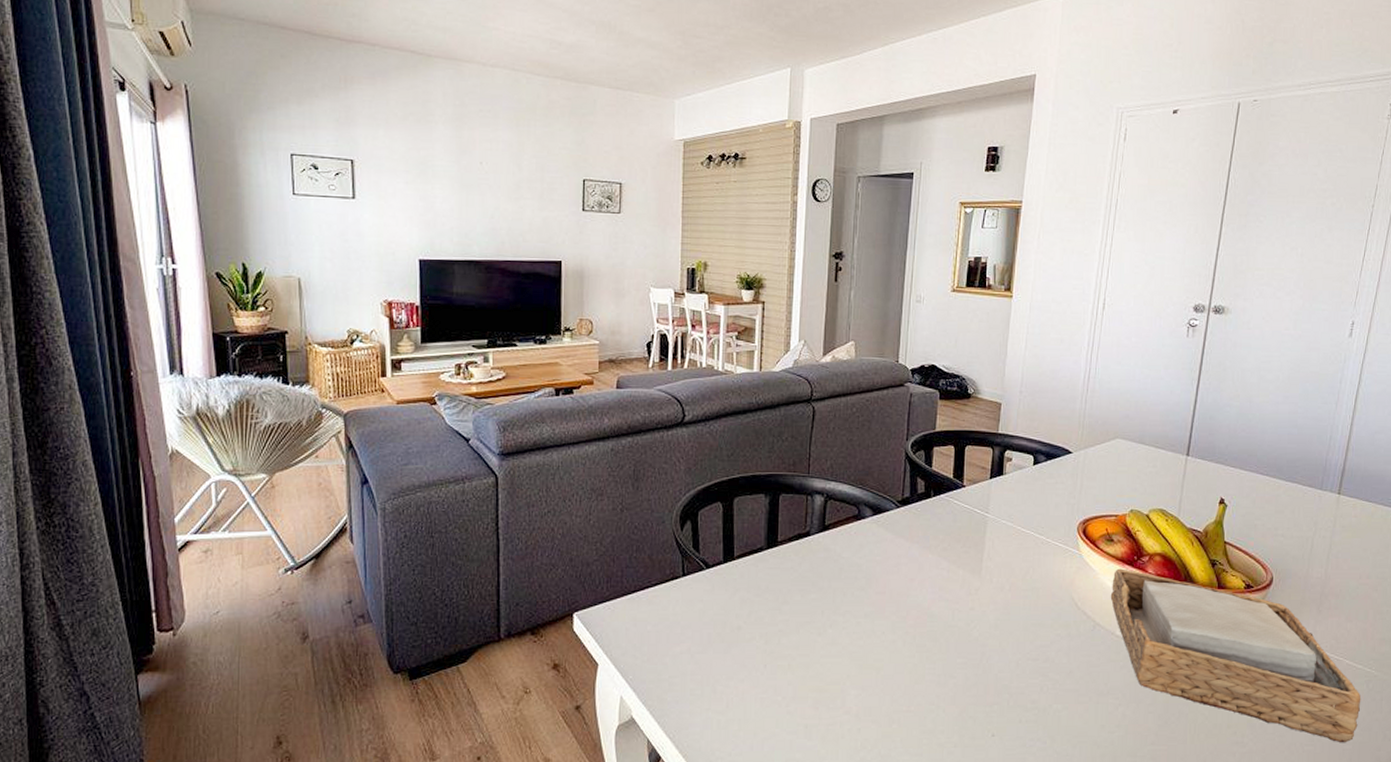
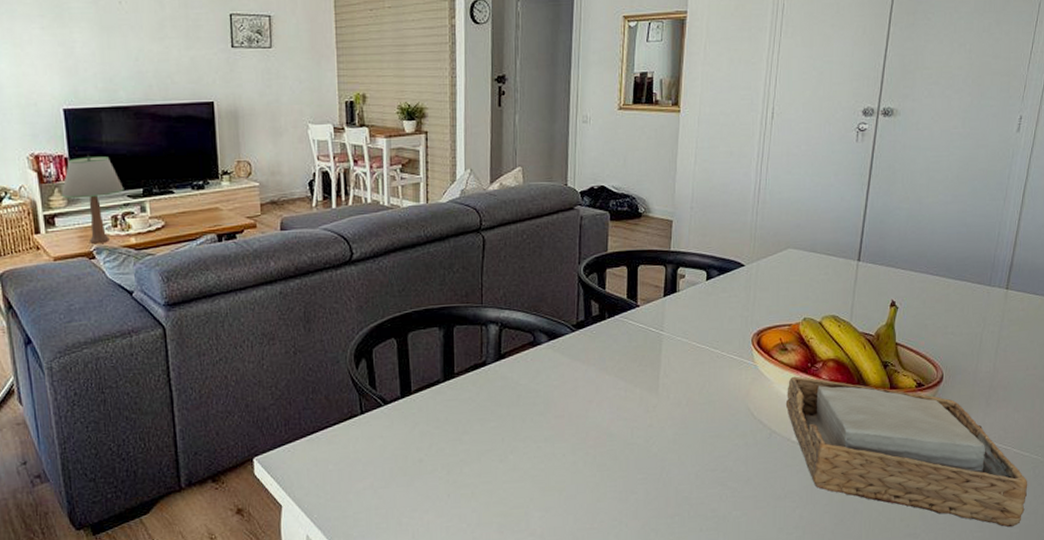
table lamp: none [409,303,470,390] -> present [61,154,124,244]

